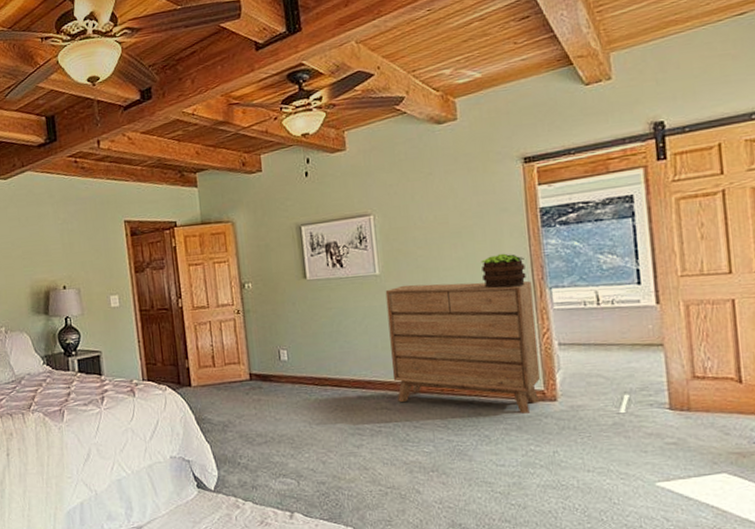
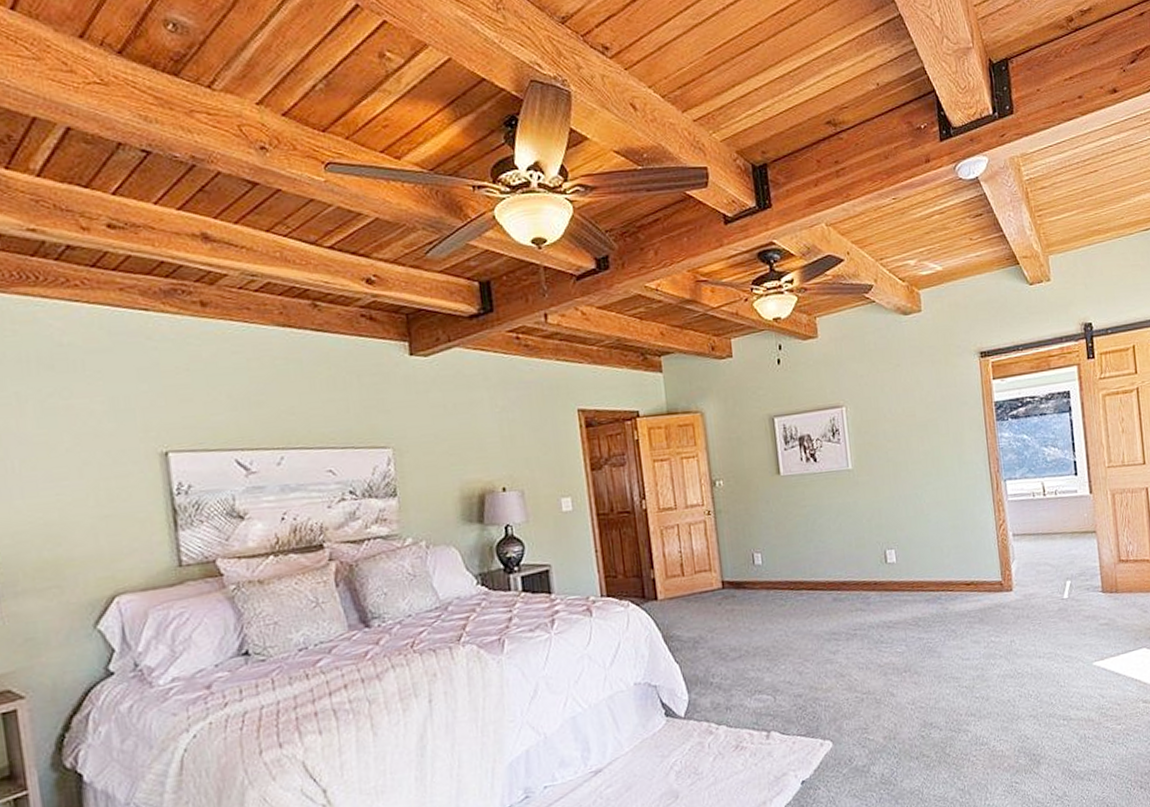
dresser: present [385,281,540,414] -> none [858,474,998,606]
potted plant: present [481,253,526,289] -> none [945,446,985,482]

